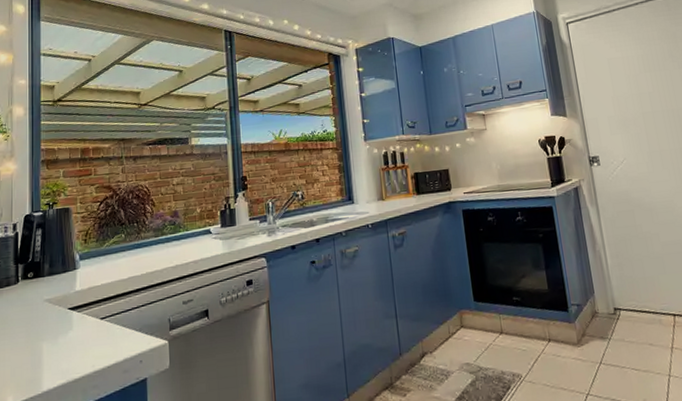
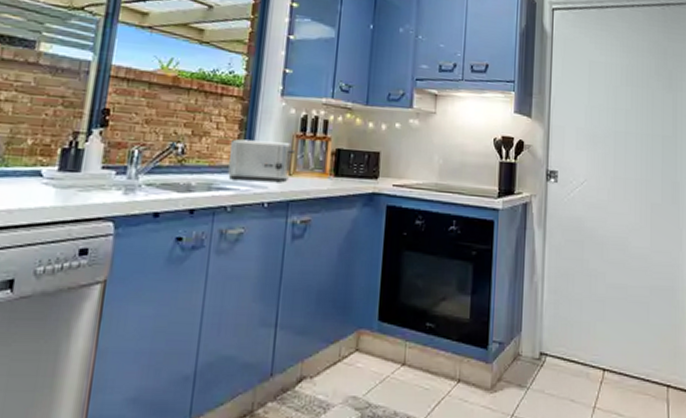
toaster: none [334,176,384,213] -> present [228,139,296,183]

